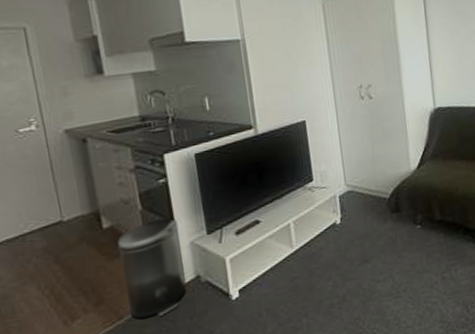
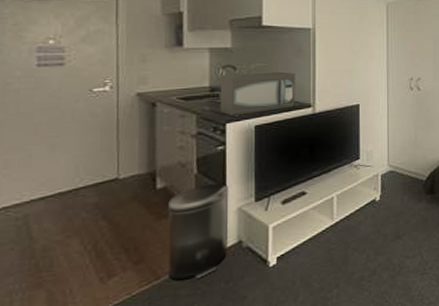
microwave: none [149,92,235,147] -> present [220,72,295,117]

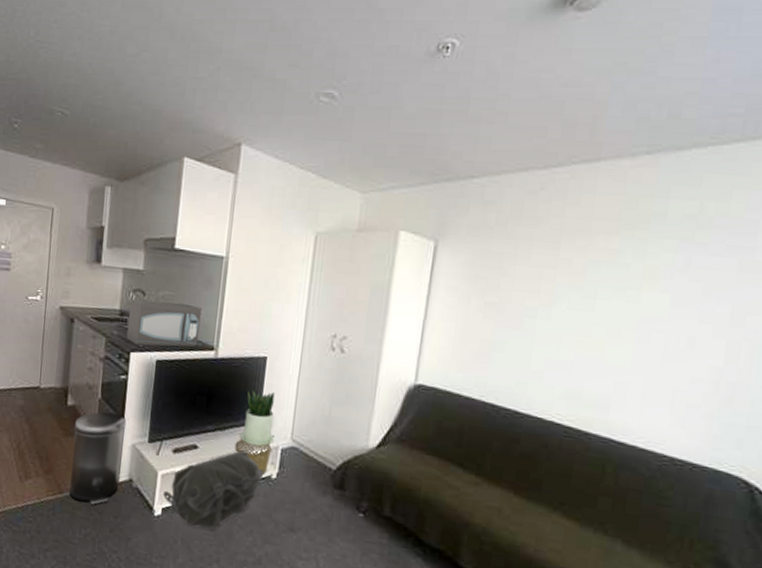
duffel bag: none [276,185,368,265] -> present [163,450,263,530]
basket: none [340,174,373,200] -> present [234,438,272,475]
planter: none [344,131,374,179] -> present [240,389,275,446]

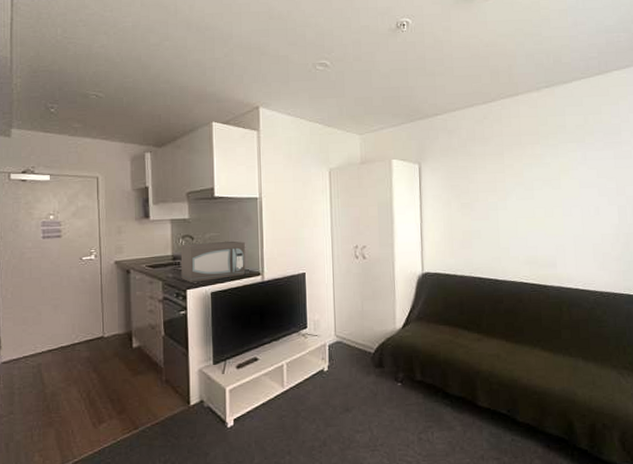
pedal bin: present [69,411,125,505] -> none [142,345,190,432]
duffel bag: present [163,450,263,530] -> none [233,354,316,429]
basket: present [234,438,272,475] -> none [289,343,320,370]
planter: present [240,389,275,446] -> none [293,300,321,348]

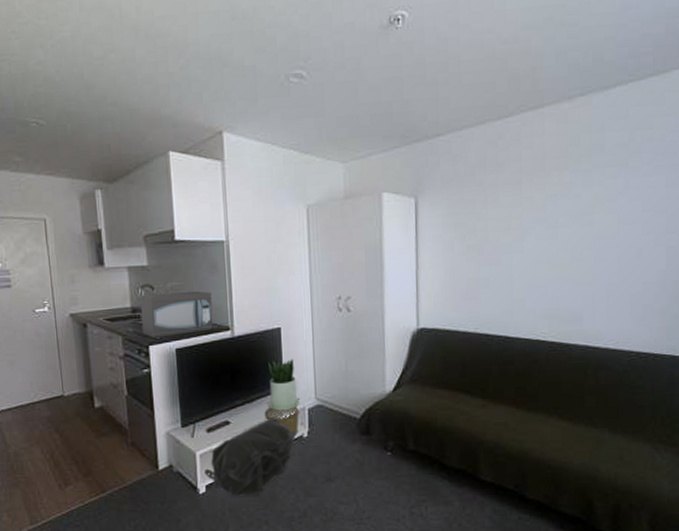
duffel bag: none [233,354,316,429] -> present [204,418,295,497]
basket: none [289,343,320,370] -> present [264,406,299,435]
planter: none [293,300,321,348] -> present [268,359,300,411]

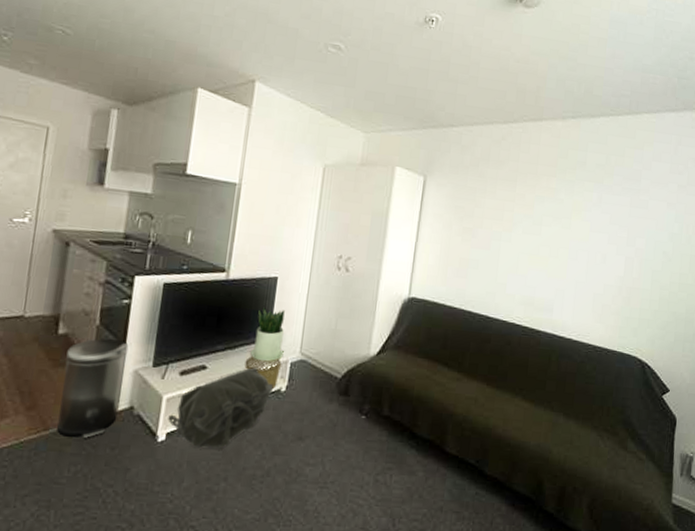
pedal bin: none [106,406,159,496] -> present [57,338,127,438]
microwave: present [140,291,213,339] -> none [130,222,213,270]

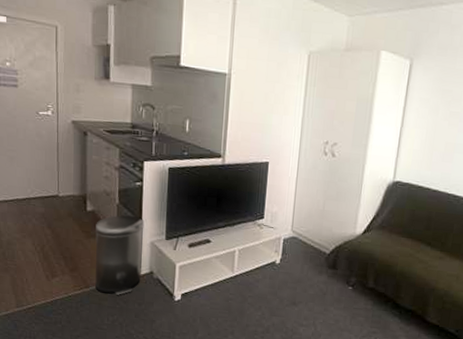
duffel bag: present [168,367,273,449] -> none [182,242,268,309]
basket: present [244,355,281,389] -> none [243,232,275,261]
planter: present [250,308,285,362] -> none [247,190,277,238]

